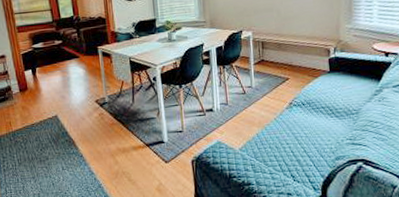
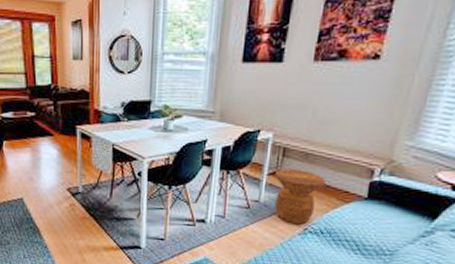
side table: none [259,57,298,101] -> present [274,169,326,225]

